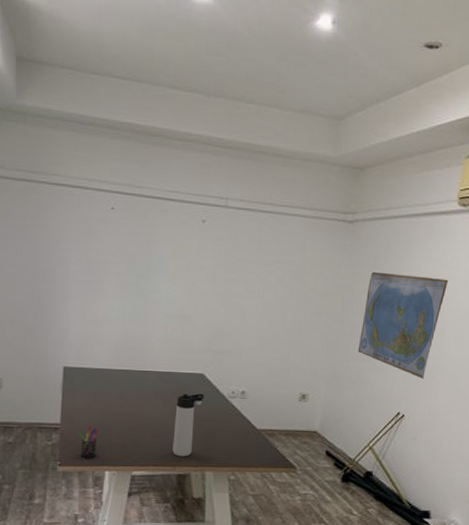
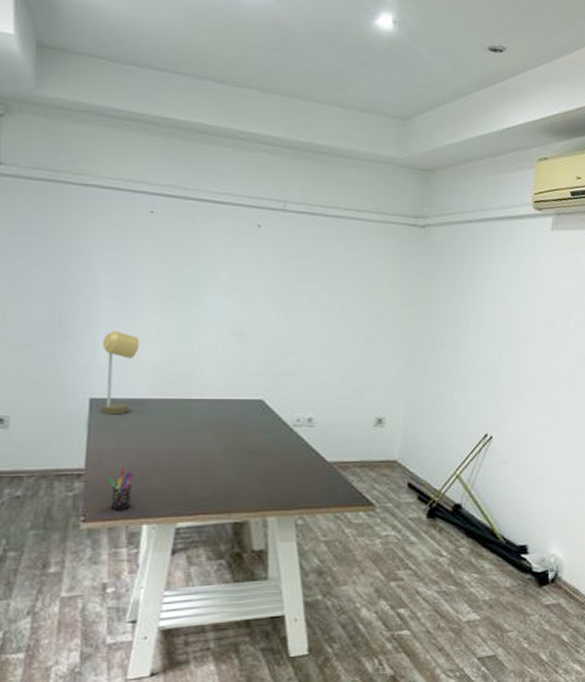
desk lamp: none [72,311,103,381] -> present [100,330,140,415]
thermos bottle: present [172,393,205,457] -> none [227,423,265,501]
world map: present [357,271,449,379] -> none [437,279,530,396]

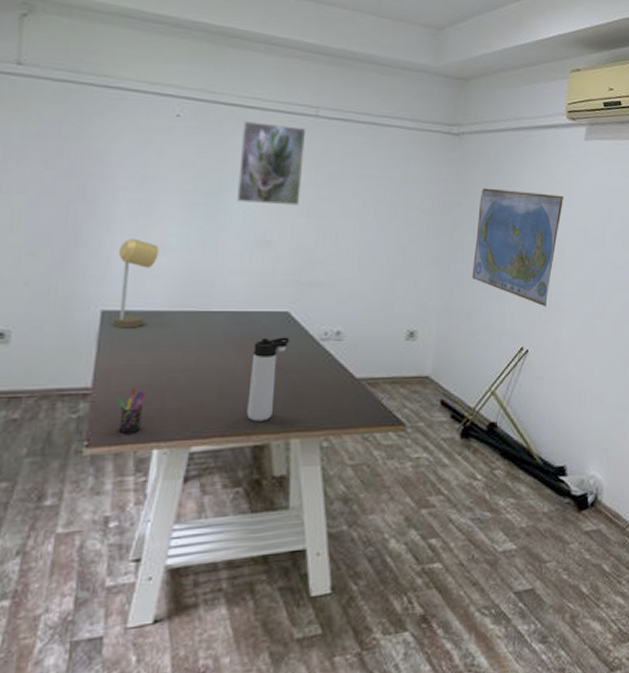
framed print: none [209,217,275,299] -> present [236,121,307,206]
thermos bottle: none [227,423,265,501] -> present [247,337,290,422]
world map: none [437,279,530,396] -> present [472,188,564,307]

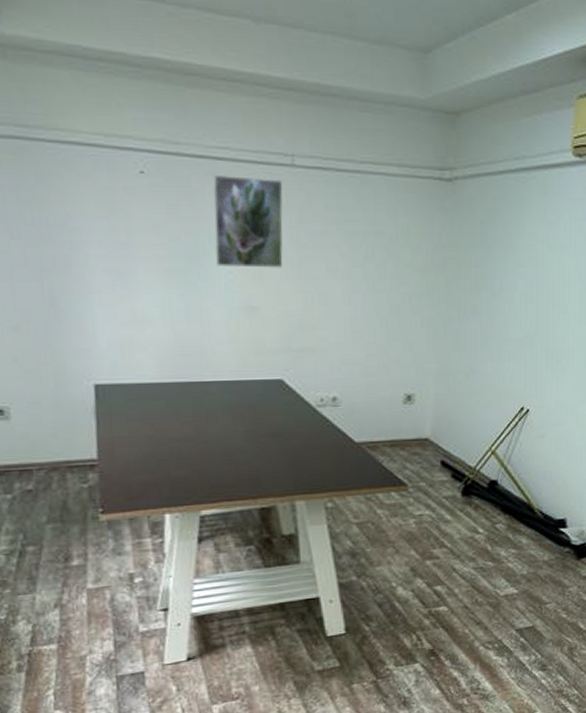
desk lamp: present [112,238,159,328] -> none [101,309,143,402]
pen holder: present [117,387,147,433] -> none [123,457,152,500]
thermos bottle: present [247,337,290,422] -> none [250,404,287,486]
world map: present [472,188,564,307] -> none [469,240,569,366]

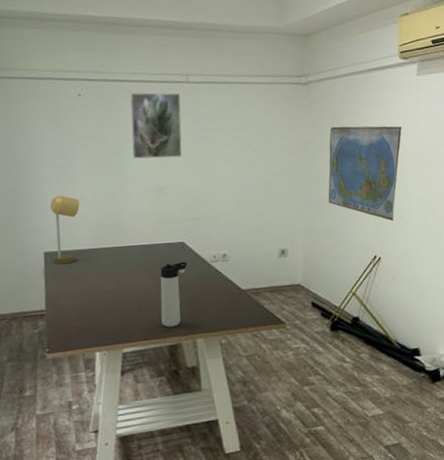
desk lamp: none [101,309,143,402] -> present [49,195,80,265]
thermos bottle: none [250,404,287,486] -> present [160,261,188,328]
world map: none [469,240,569,366] -> present [328,125,402,222]

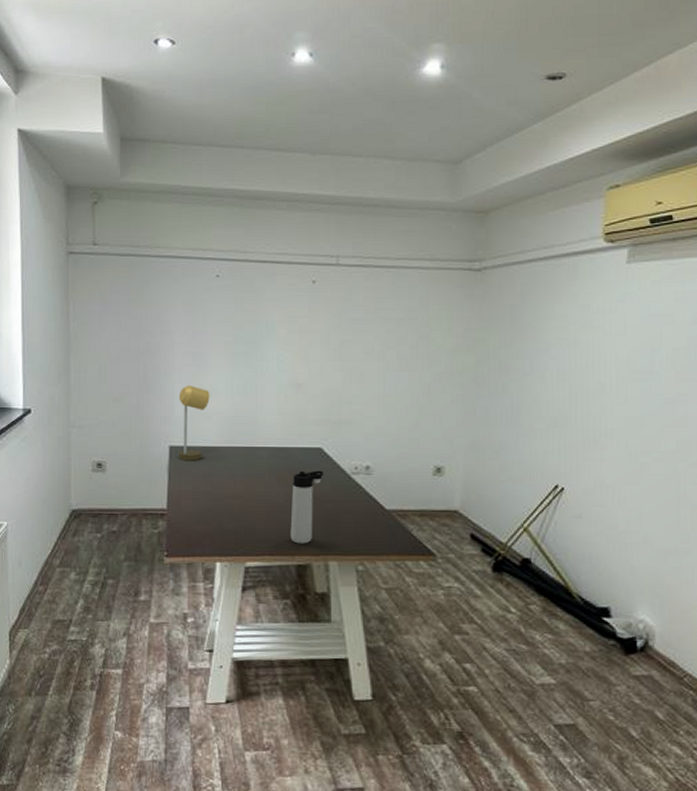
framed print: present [130,92,183,159] -> none [270,275,329,351]
world map: present [328,125,402,222] -> none [499,322,603,444]

